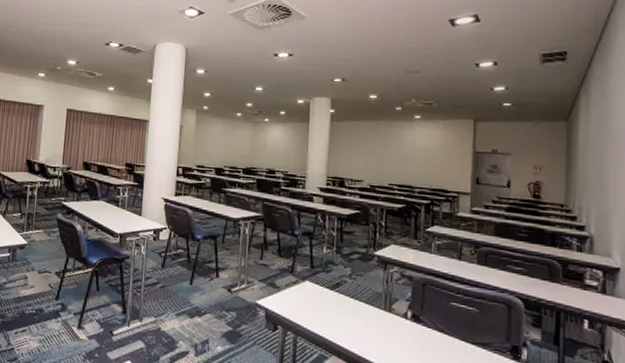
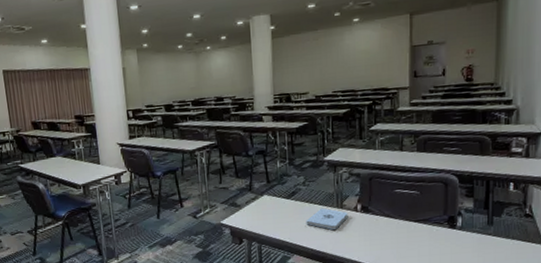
notepad: none [349,307,397,335] -> present [306,208,348,230]

